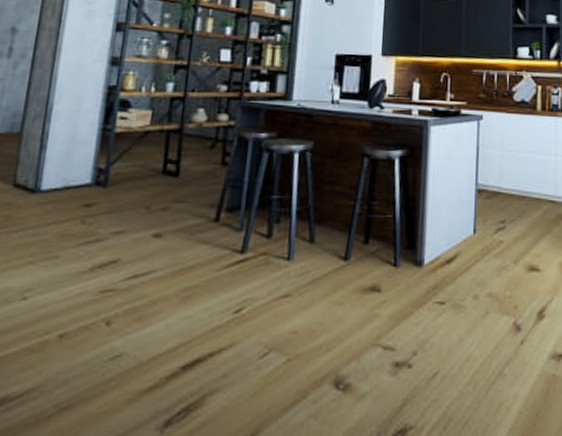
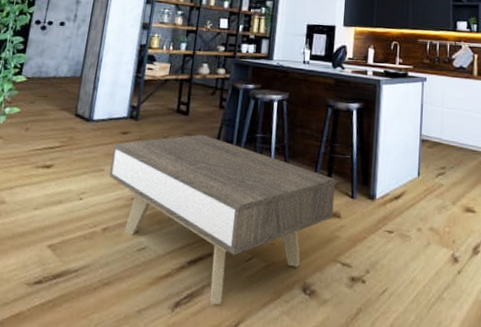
coffee table: none [66,200,374,418] -> present [108,134,336,305]

